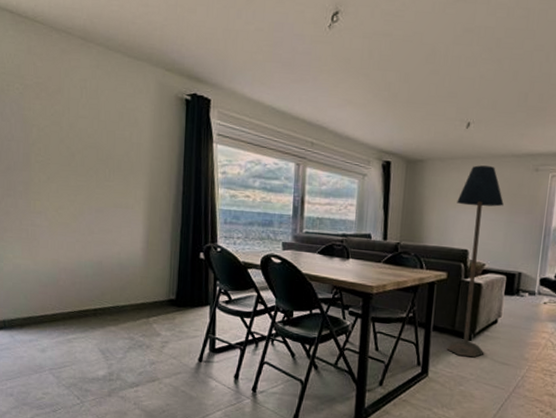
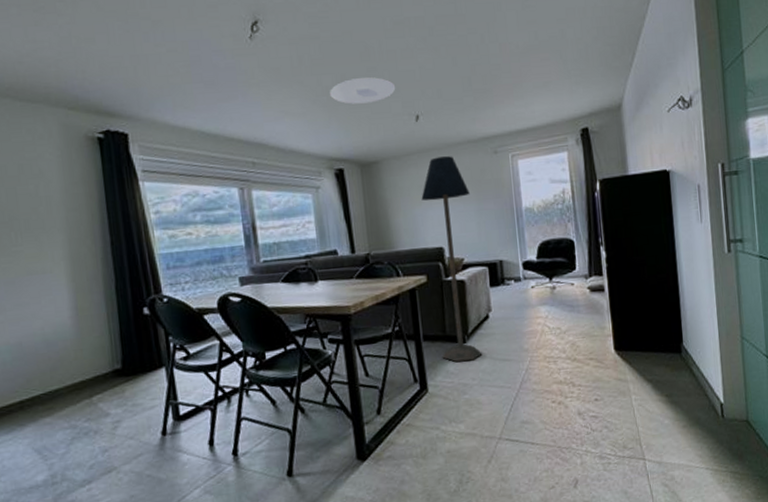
ceiling light: none [391,78,454,104] -> present [330,77,396,104]

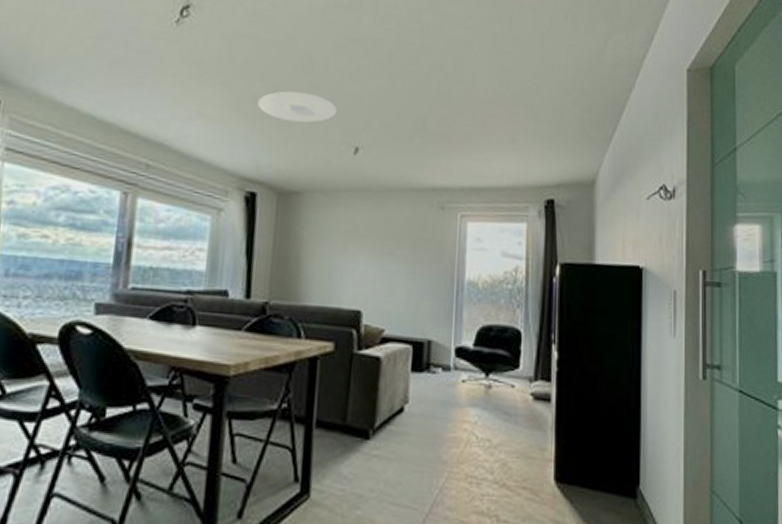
floor lamp: present [421,156,483,362] -> none [336,200,404,465]

